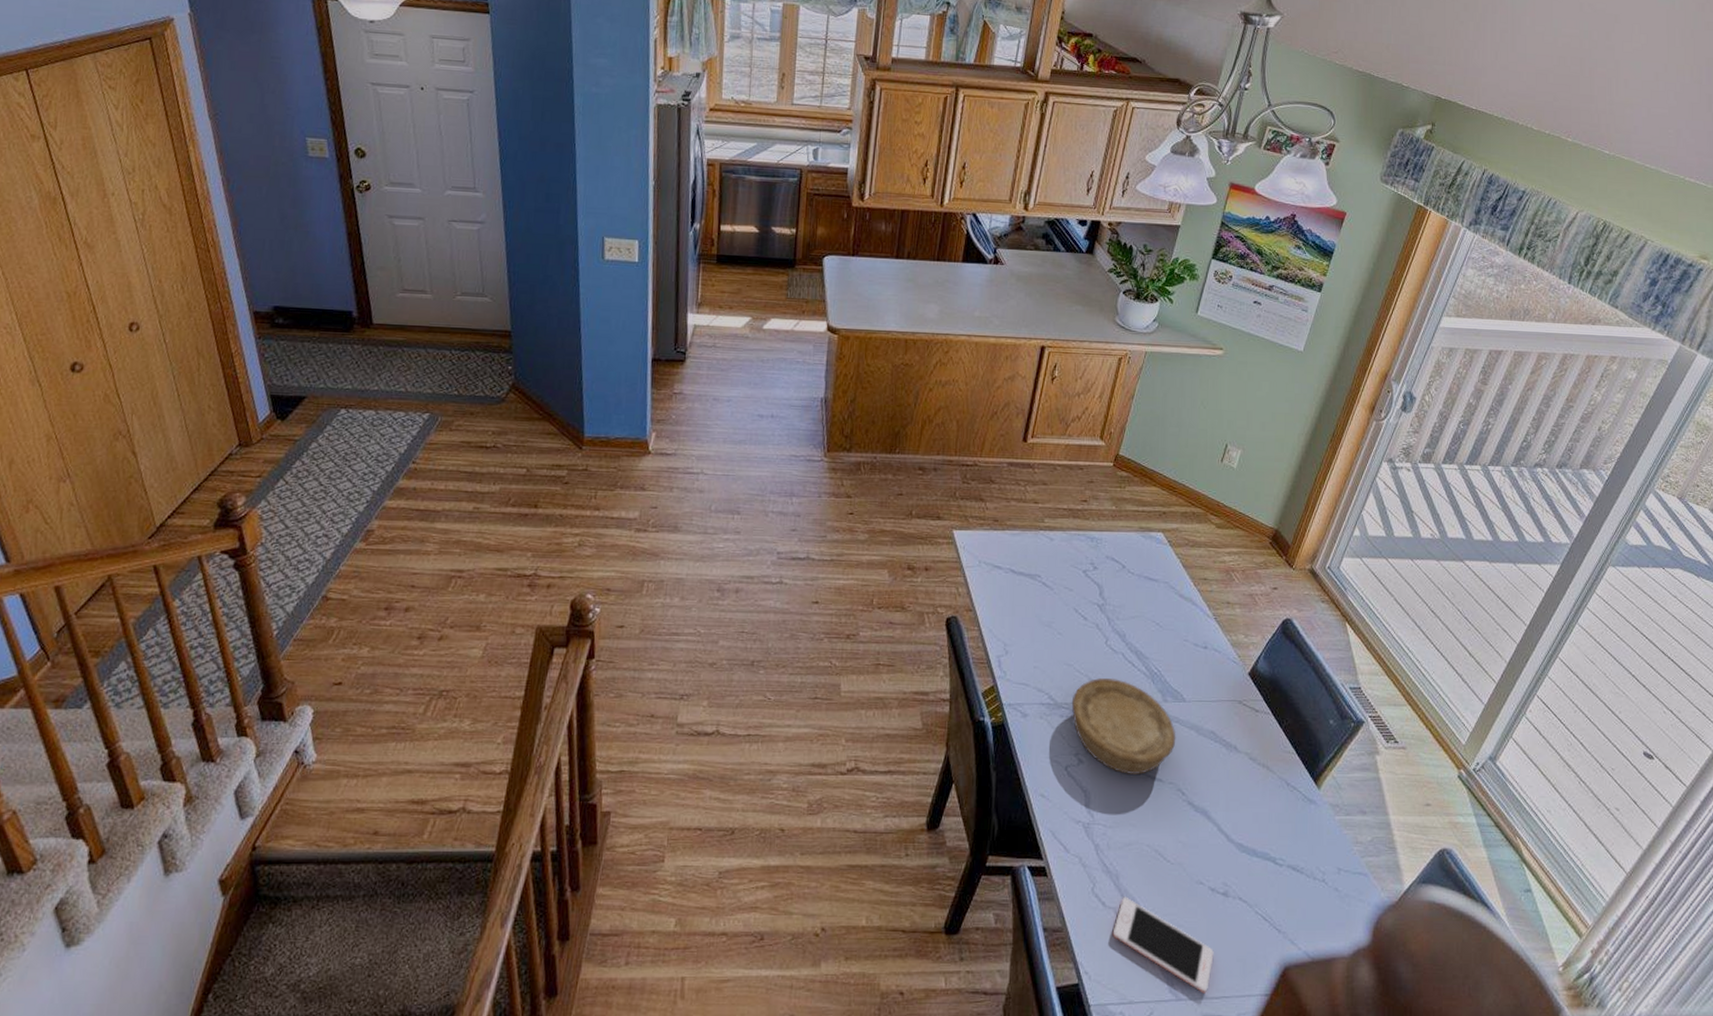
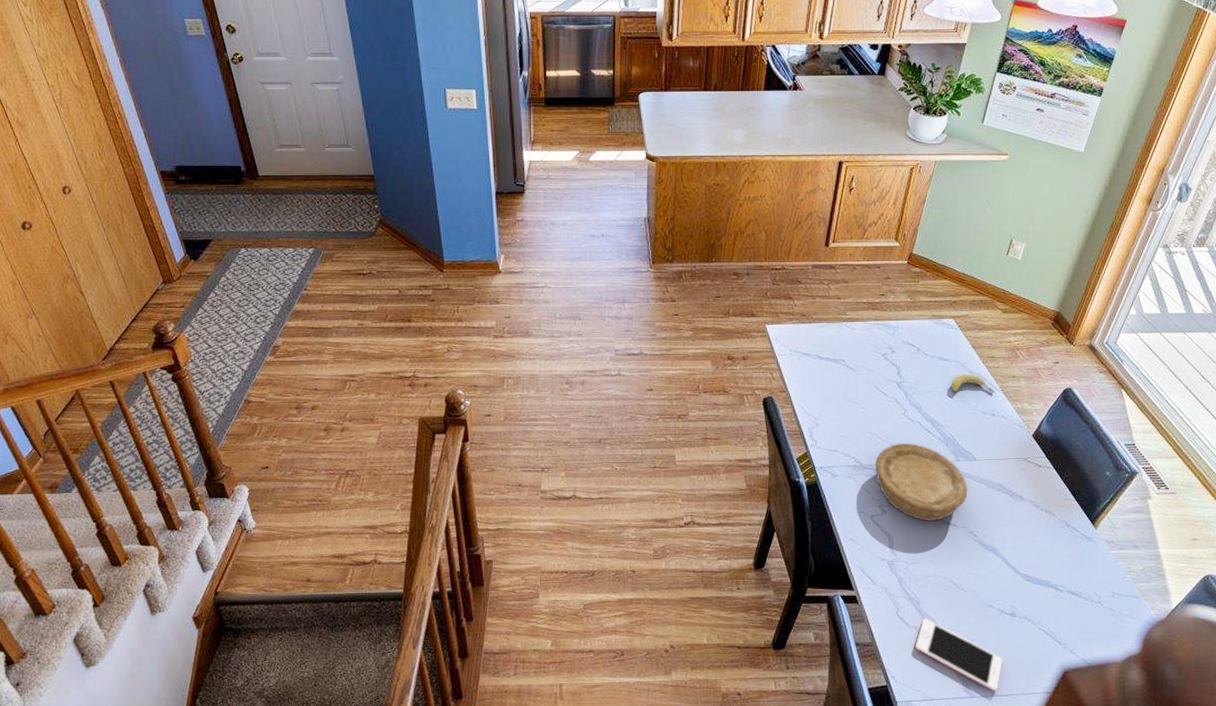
fruit: none [1158,596,1207,621] -> present [951,372,995,393]

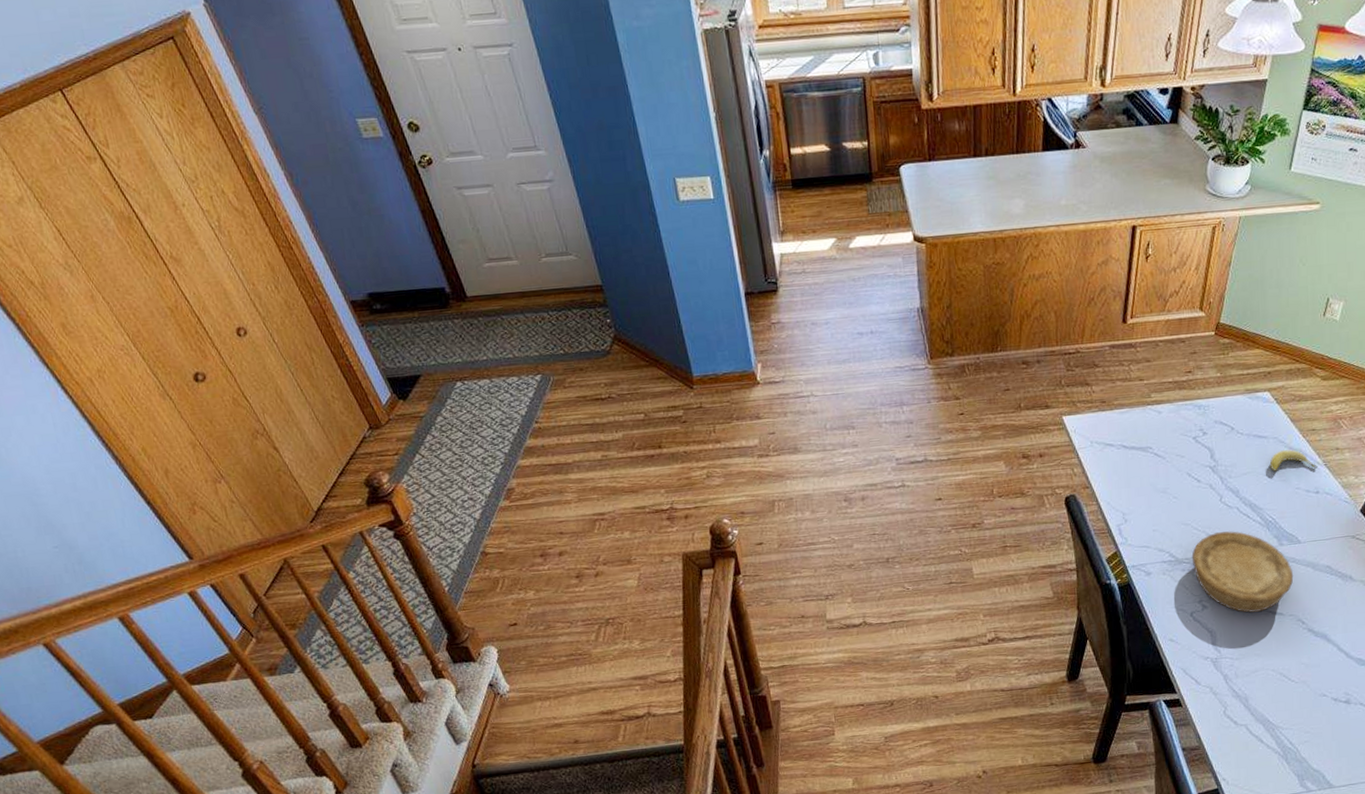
cell phone: present [915,618,1003,692] -> none [1245,714,1339,784]

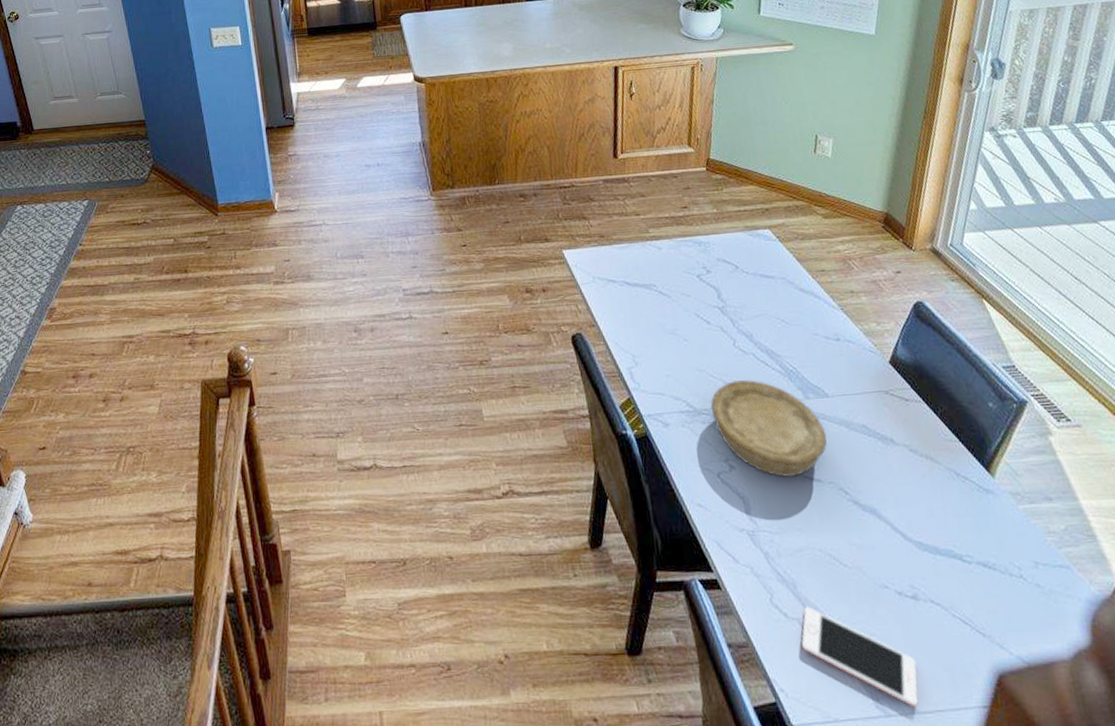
cell phone: none [1245,714,1339,784] -> present [801,606,918,708]
fruit: present [1269,449,1318,472] -> none [781,291,834,315]

